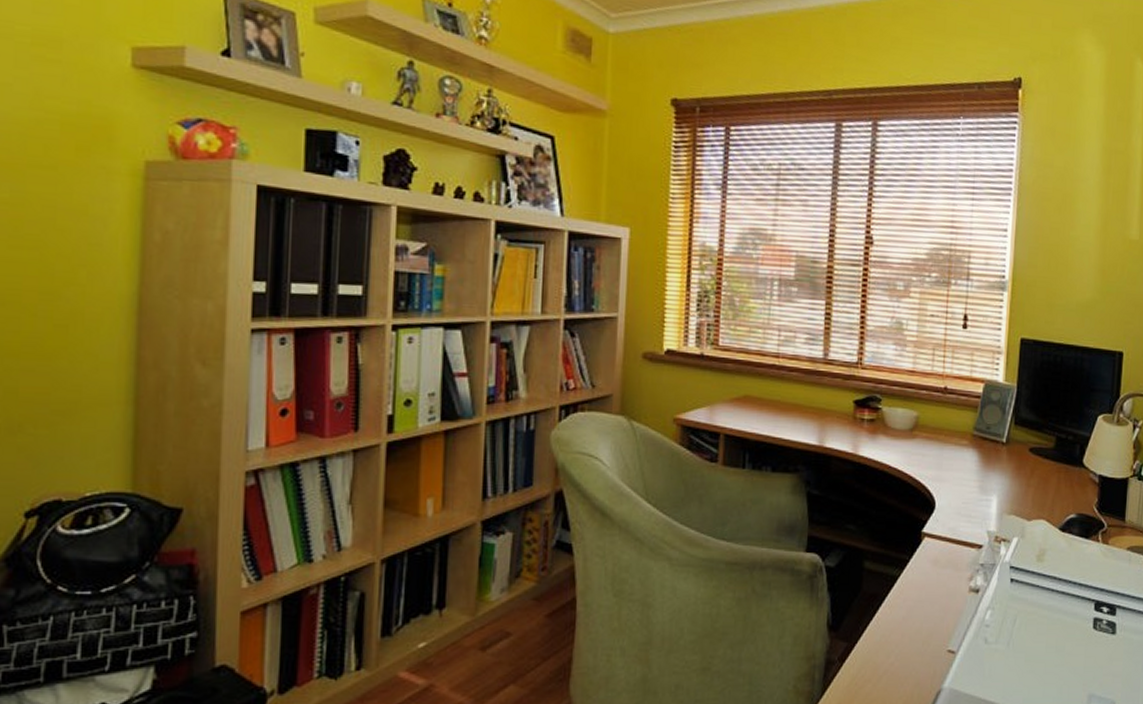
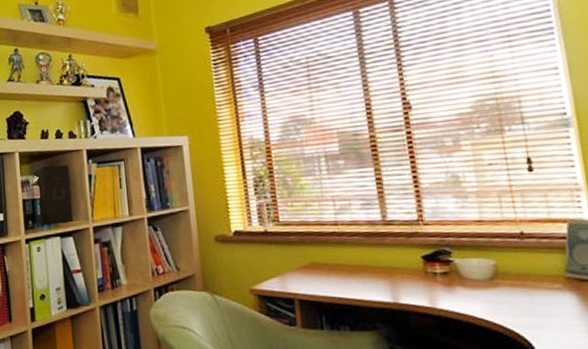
decorative box: none [411,232,469,312] -> present [33,164,74,226]

